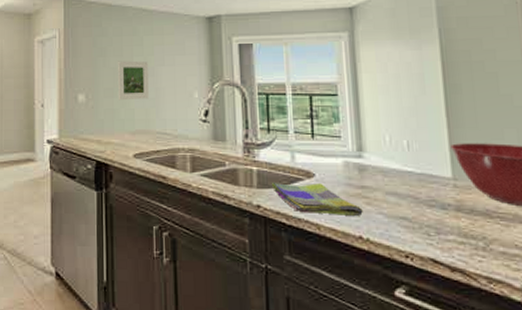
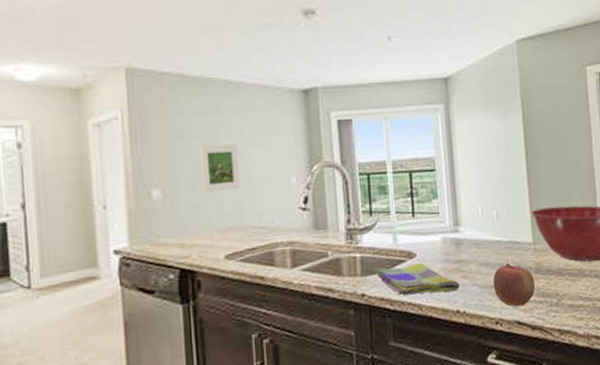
apple: none [402,195,456,244] -> present [493,262,536,307]

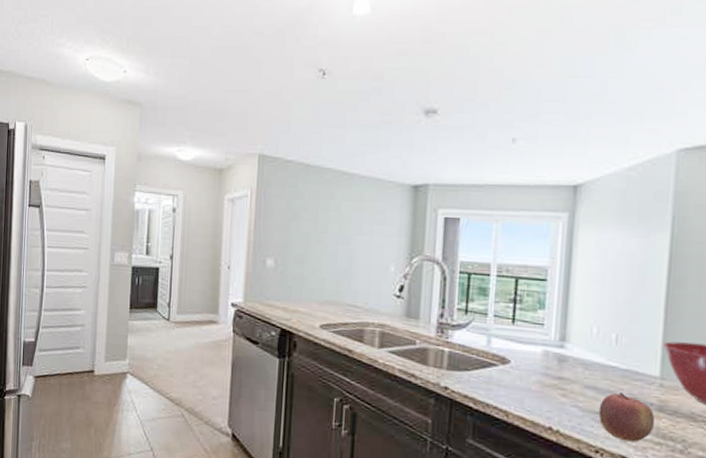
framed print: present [200,144,240,193] -> none [308,226,344,269]
dish towel: present [376,263,460,296] -> none [463,366,557,407]

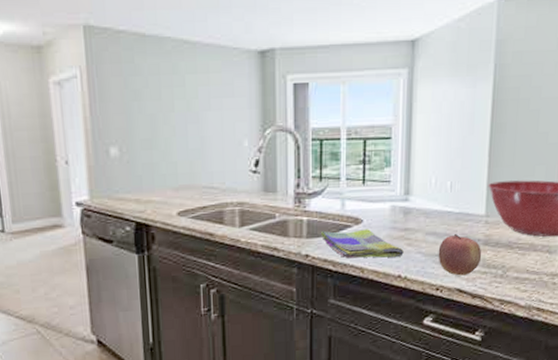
dish towel: none [463,366,557,407] -> present [321,229,404,259]

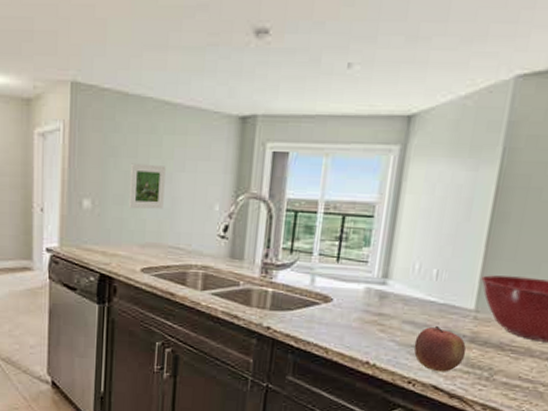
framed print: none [155,105,193,153] -> present [128,163,166,209]
dish towel: present [321,229,404,259] -> none [286,306,375,342]

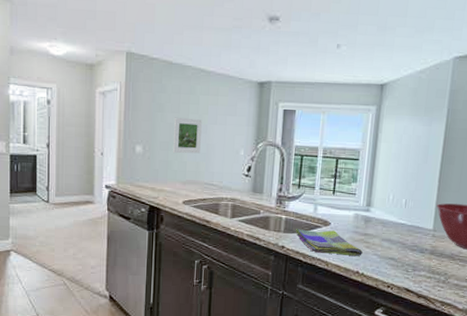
dish towel: none [286,306,375,342] -> present [296,229,363,256]
apple: present [413,325,467,372] -> none [391,242,428,278]

